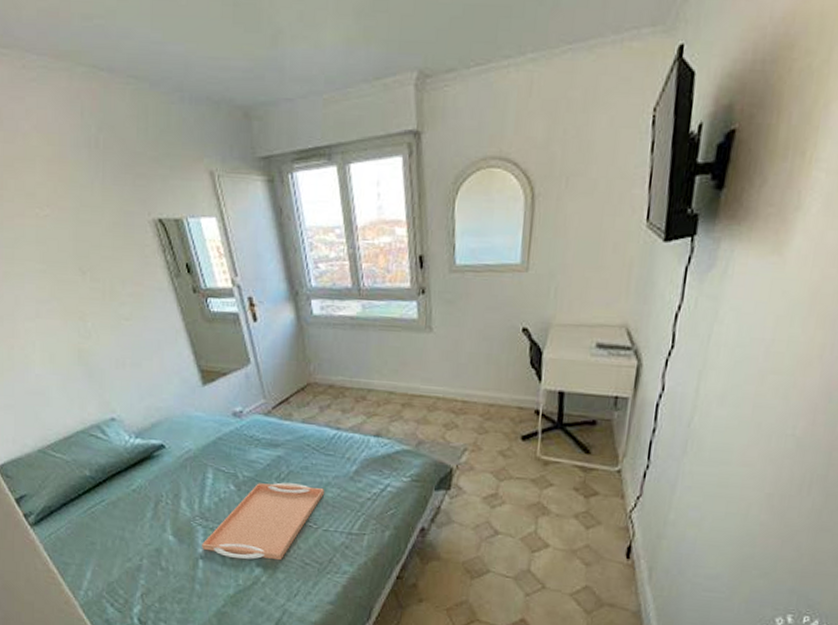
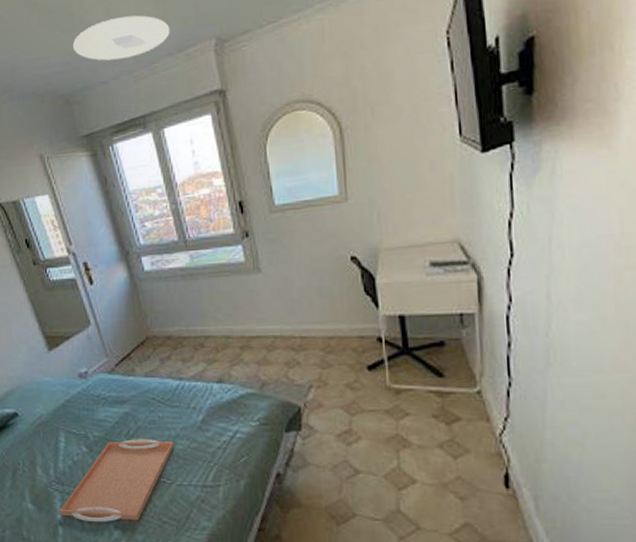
ceiling light: none [257,26,370,76] -> present [72,15,170,61]

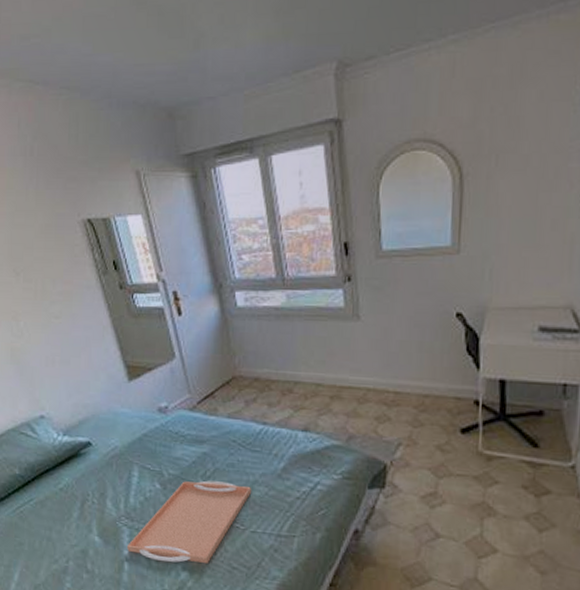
ceiling light: present [72,15,170,61] -> none [181,27,289,74]

